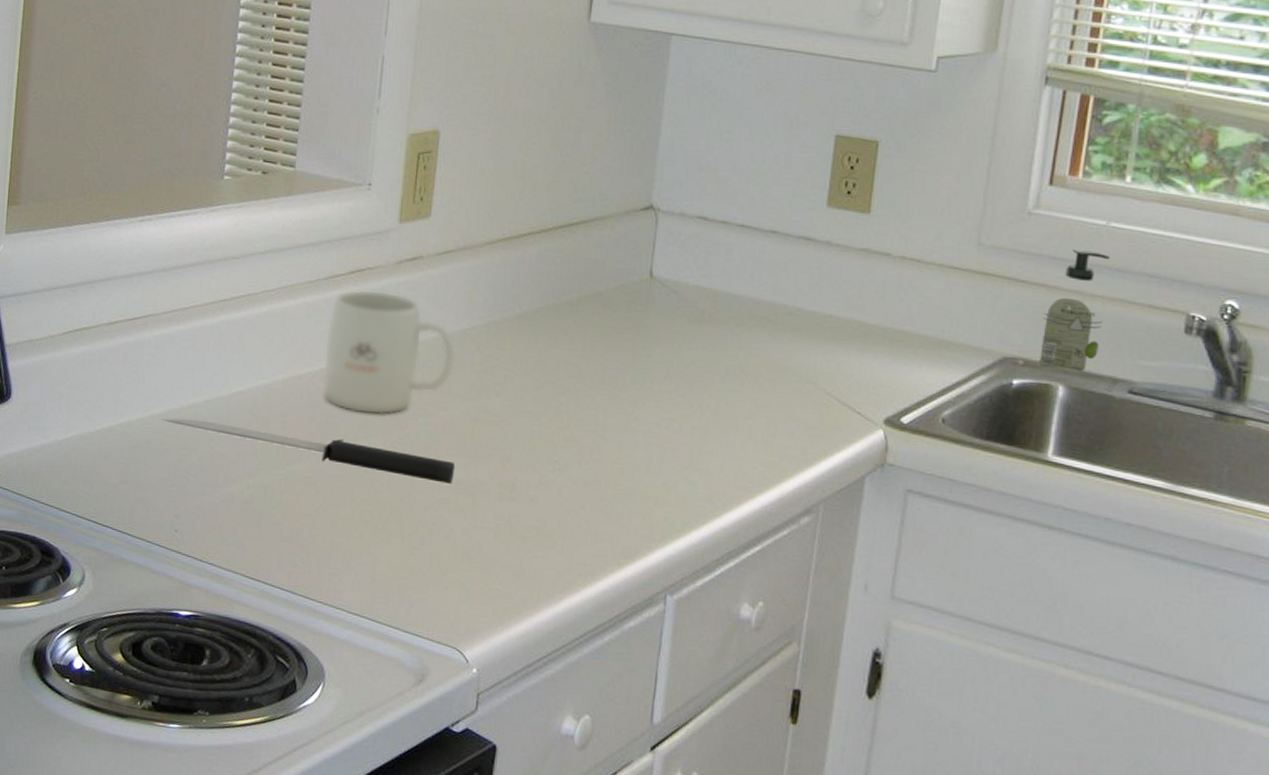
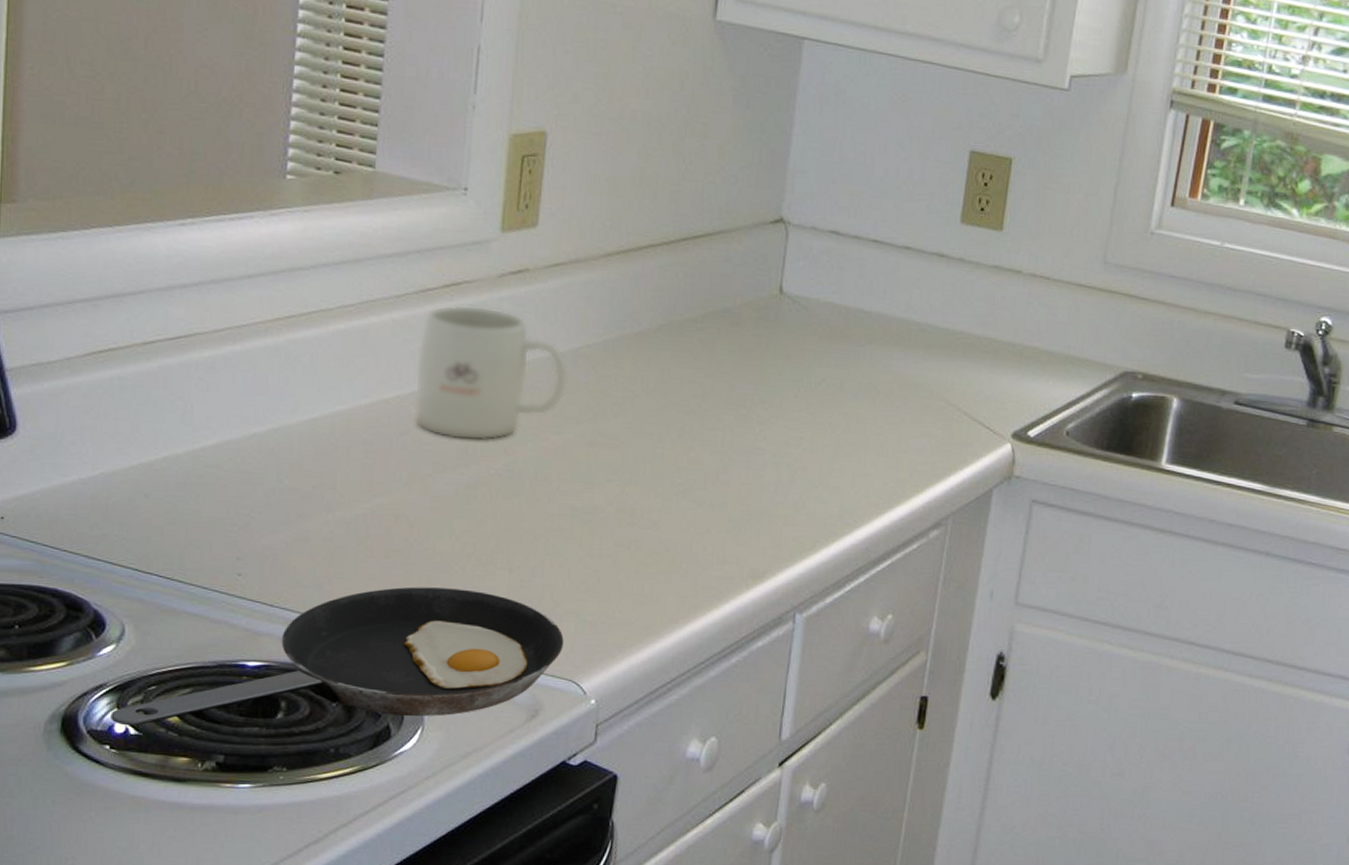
frying pan: none [71,549,449,674] -> present [110,586,564,726]
kitchen knife: present [160,418,456,484] -> none [215,449,569,511]
soap dispenser: present [1038,250,1110,372] -> none [1156,269,1223,384]

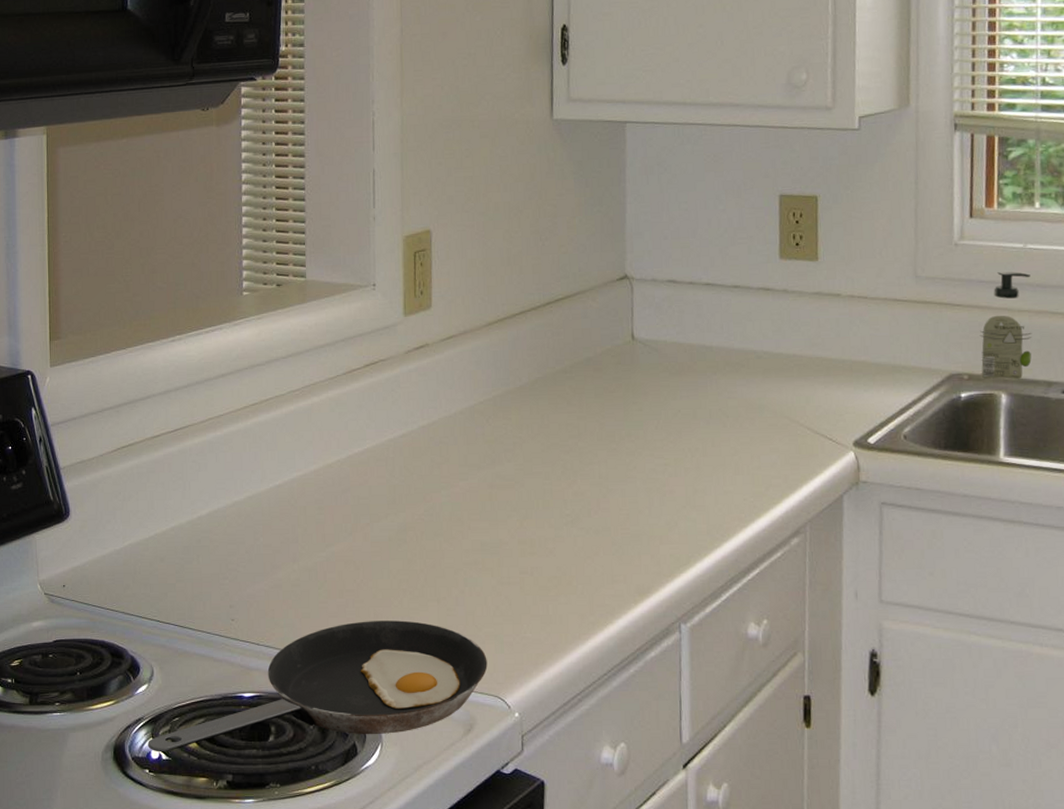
mug: present [414,304,569,441] -> none [349,379,469,492]
soap dispenser: none [1156,269,1223,384] -> present [979,271,1032,379]

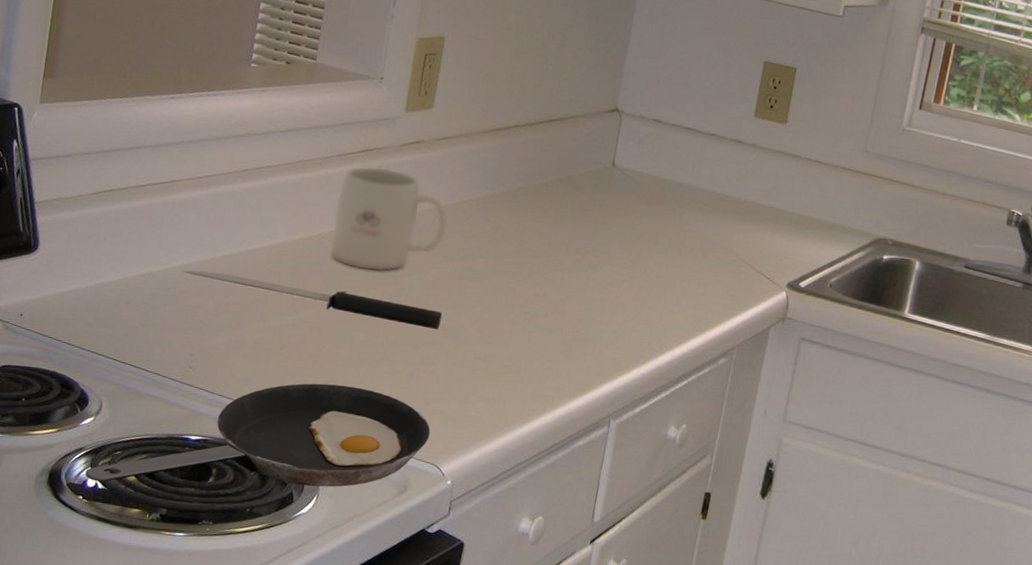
kitchen knife: none [208,515,479,547] -> present [181,270,443,330]
mug: none [349,379,469,492] -> present [330,166,449,272]
soap dispenser: present [979,271,1032,379] -> none [903,159,958,251]

